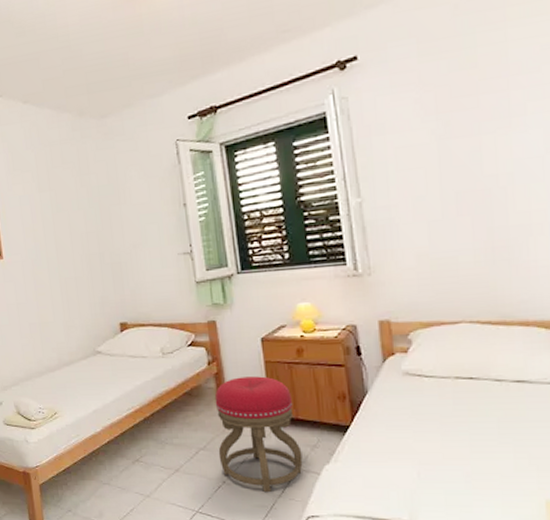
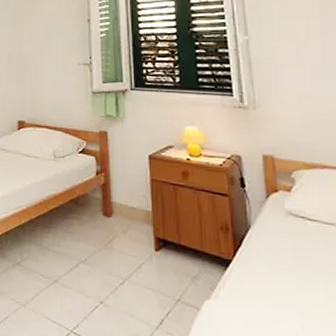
stool: present [214,376,303,493] -> none [98,191,183,322]

